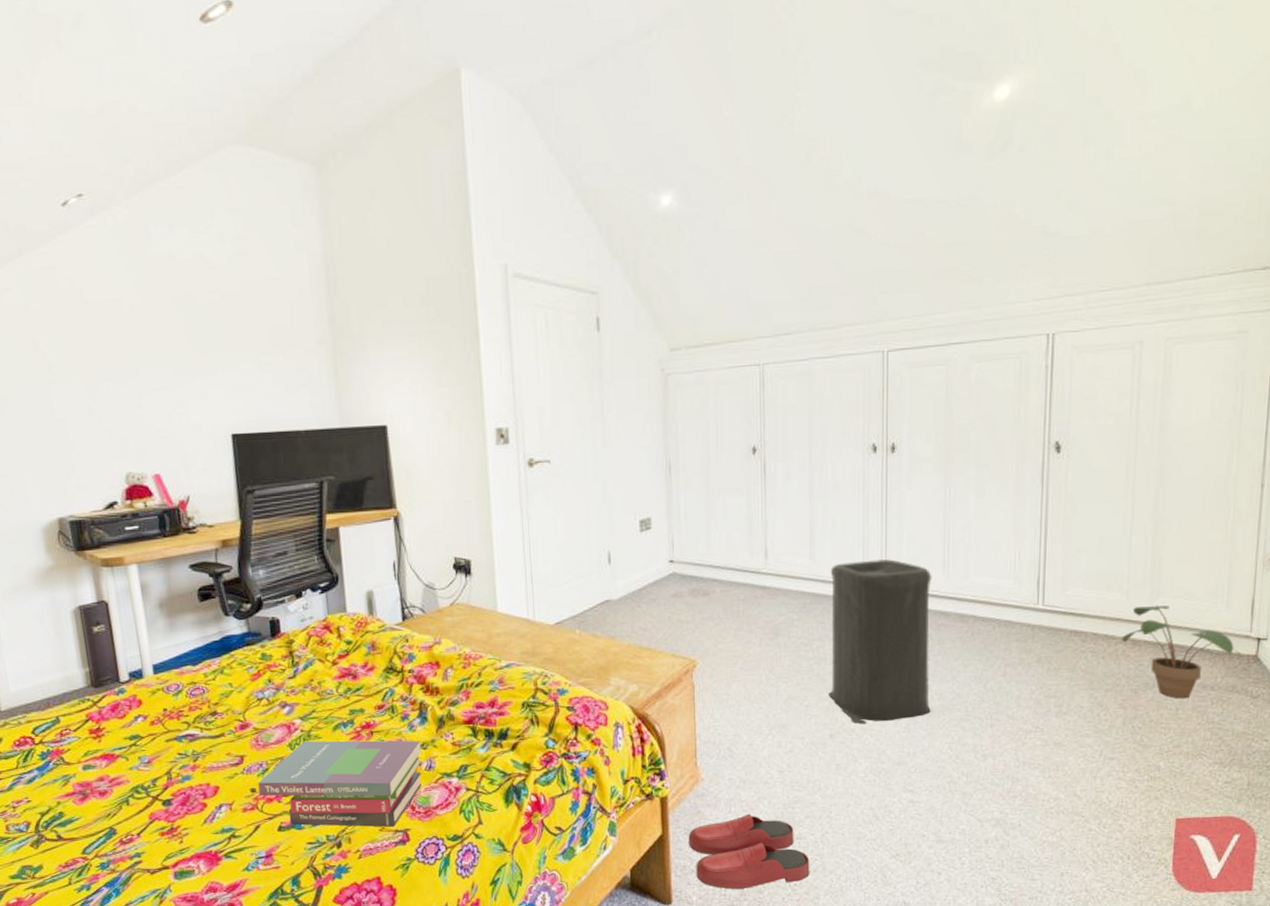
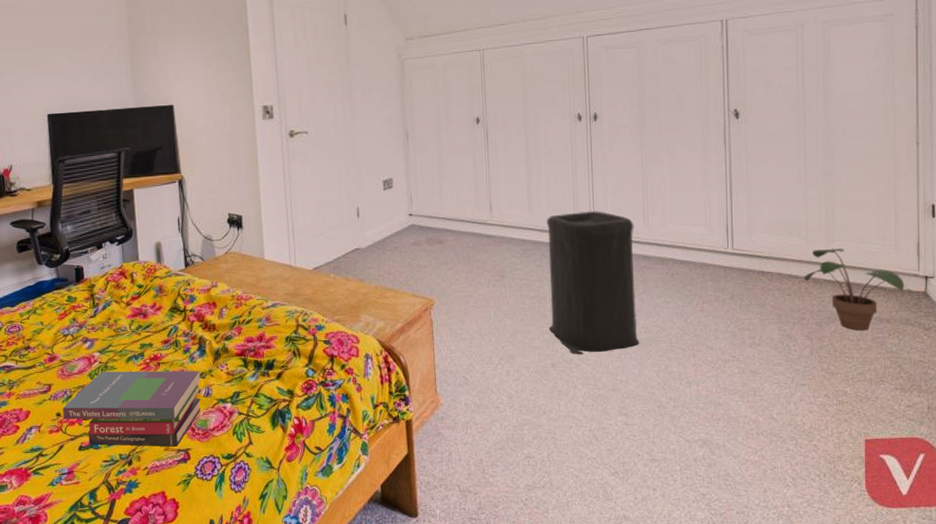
slippers: present [688,814,810,889] -> none [431,435,539,503]

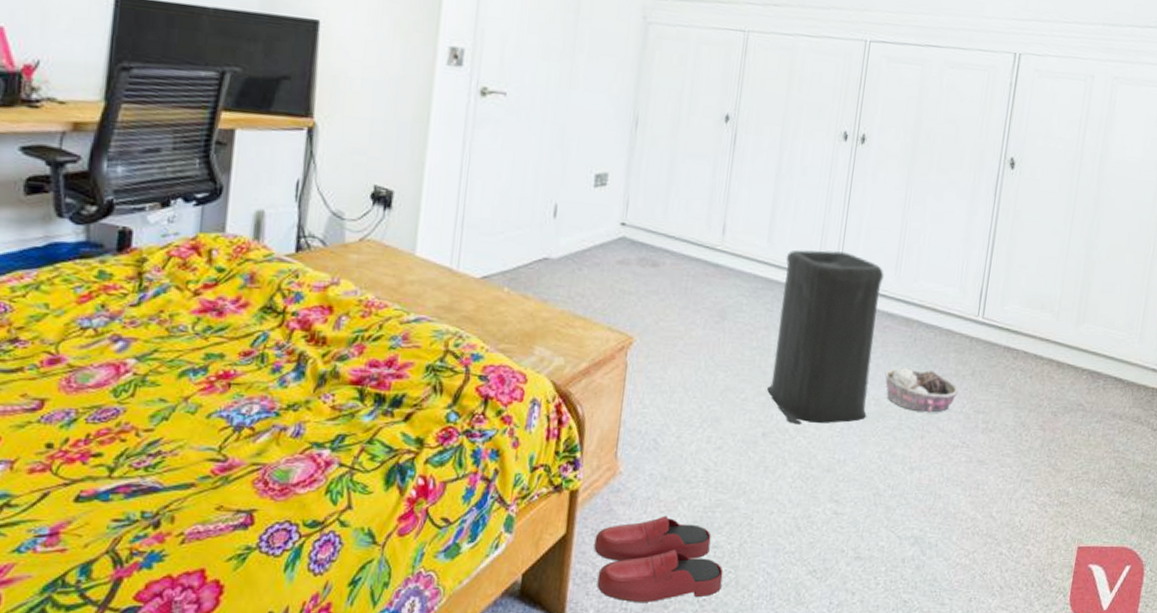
books: present [62,370,201,447] -> none [57,387,292,506]
slippers: none [431,435,539,503] -> present [594,515,724,602]
decorative basket: none [650,299,721,335] -> present [885,368,959,413]
potted plant: present [804,248,911,331] -> none [1048,330,1147,426]

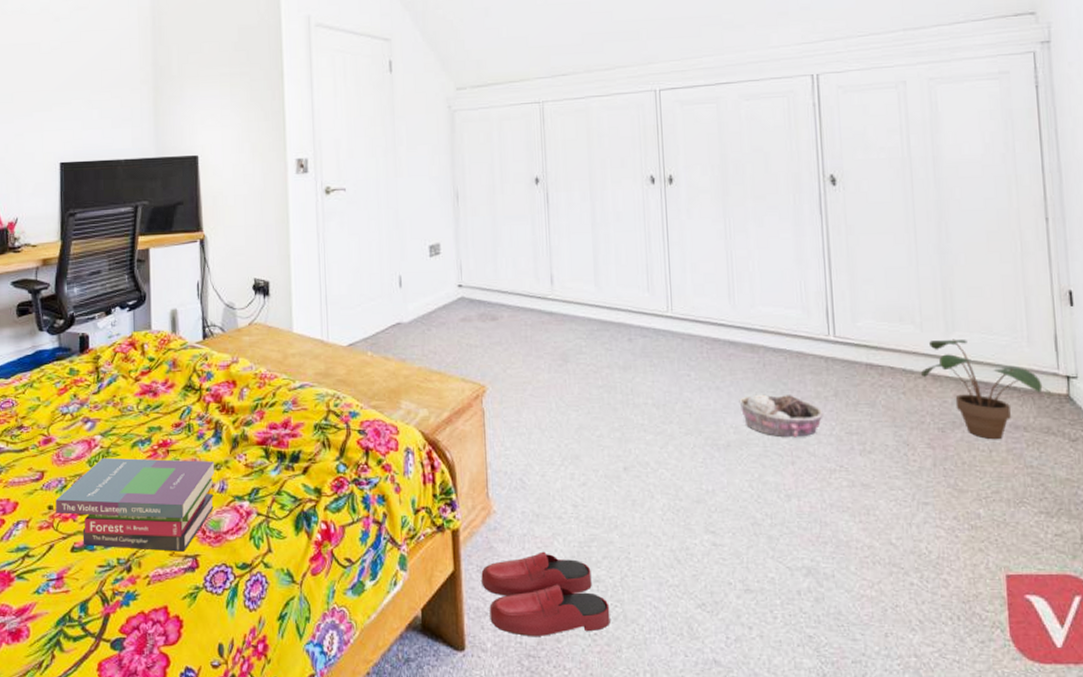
books: none [57,387,292,506] -> present [55,457,215,552]
laundry basket: present [767,249,884,423] -> none [615,286,728,456]
potted plant: none [1048,330,1147,426] -> present [921,339,1051,440]

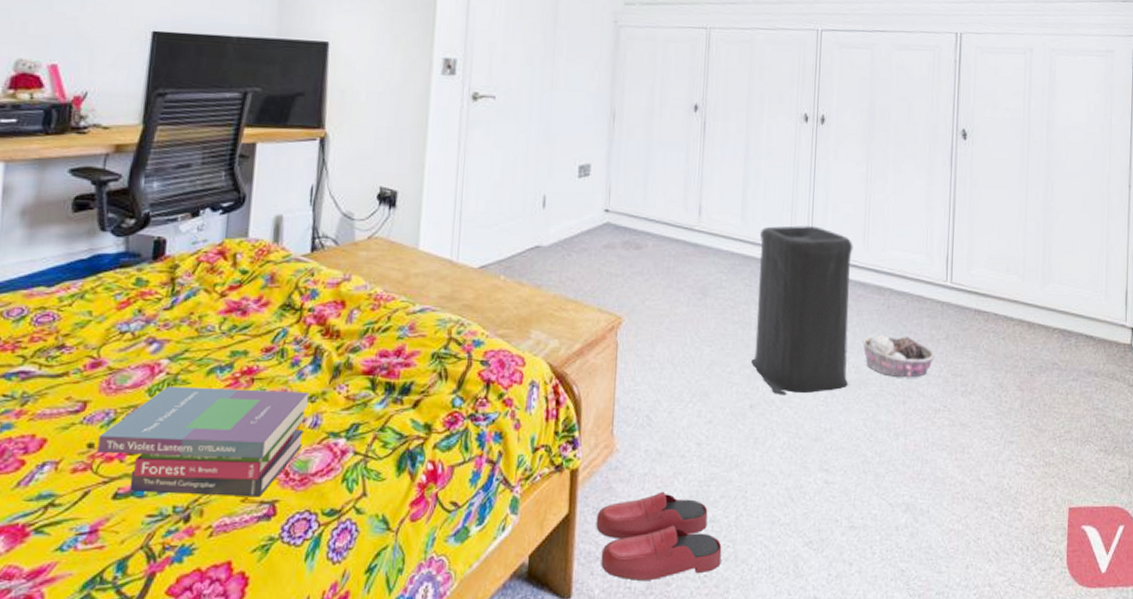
laundry basket: none [615,286,728,456] -> present [751,225,853,394]
potted plant: present [921,339,1051,440] -> none [1019,290,1118,384]

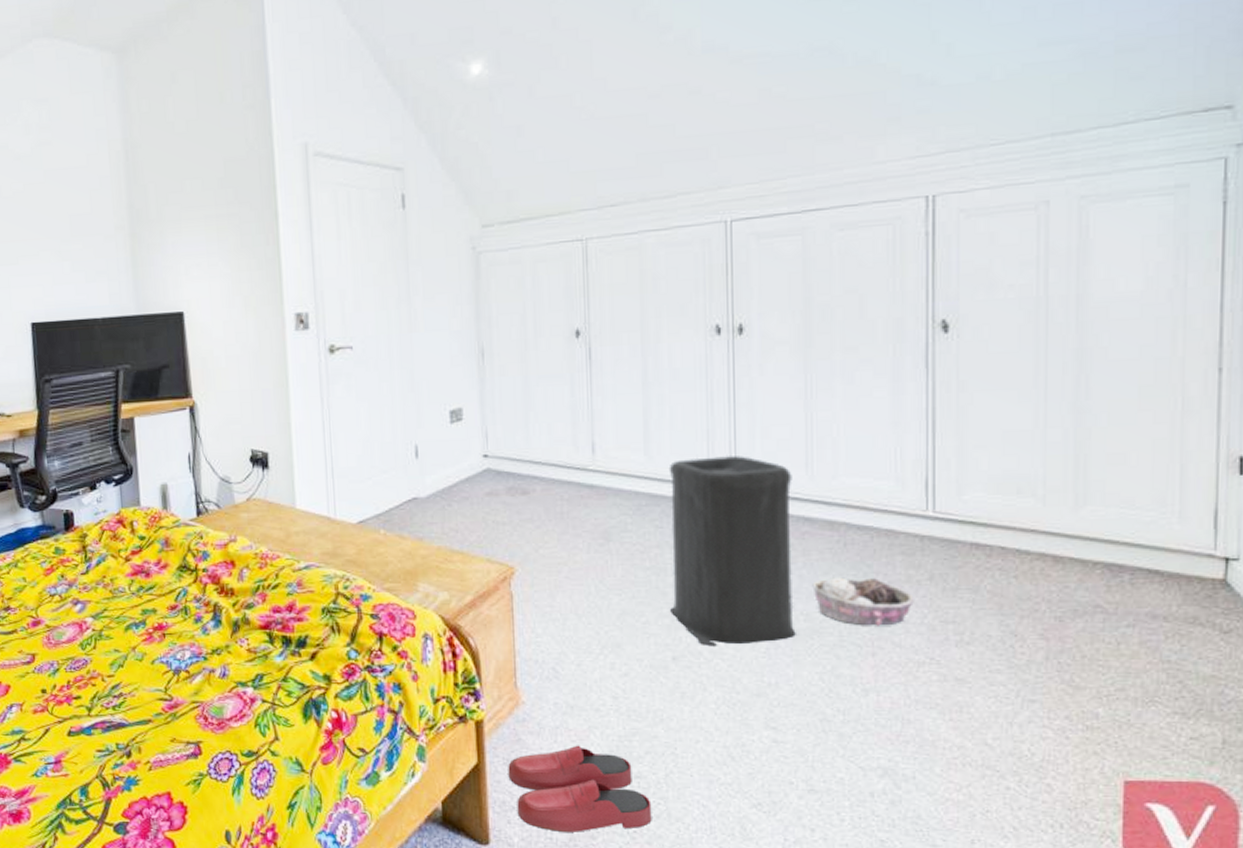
books: present [97,386,310,497] -> none [48,640,216,738]

